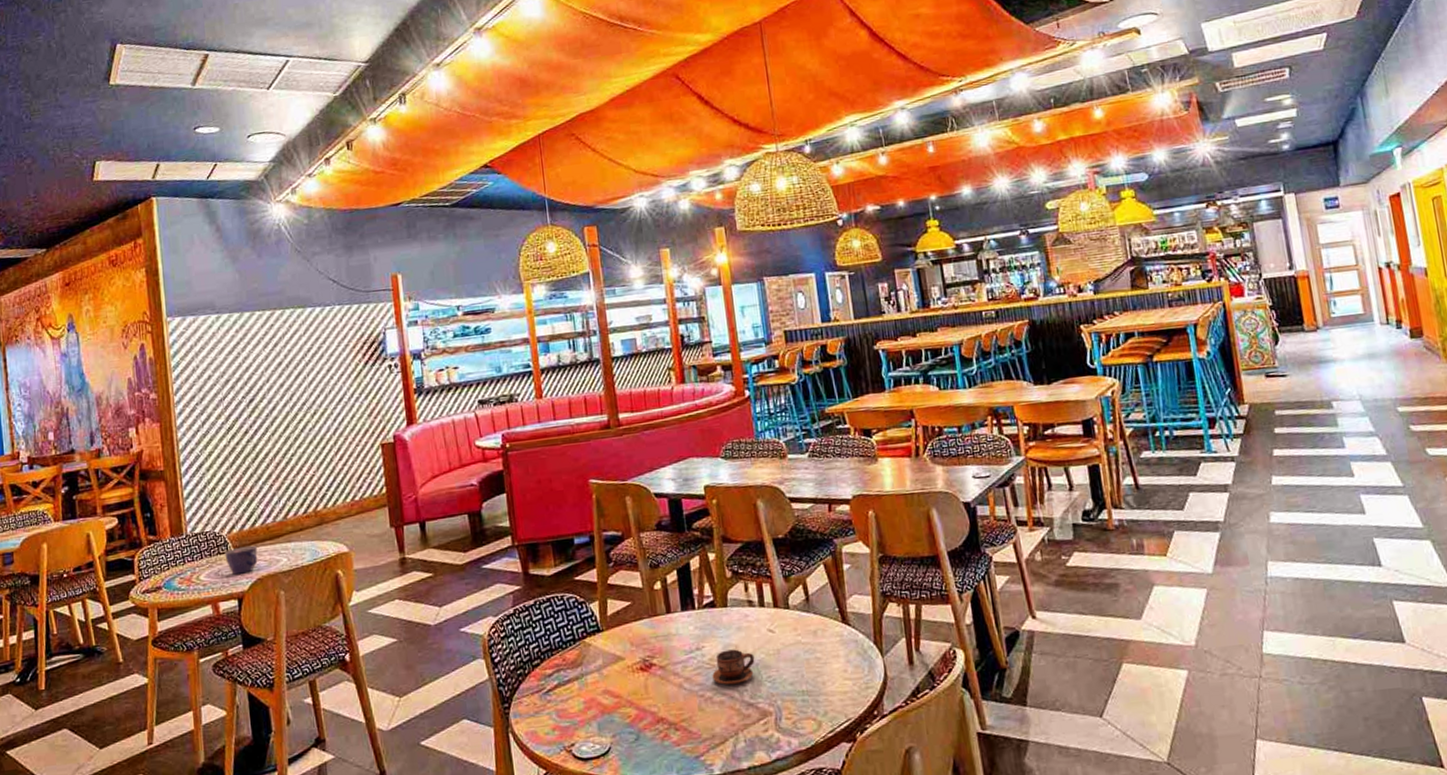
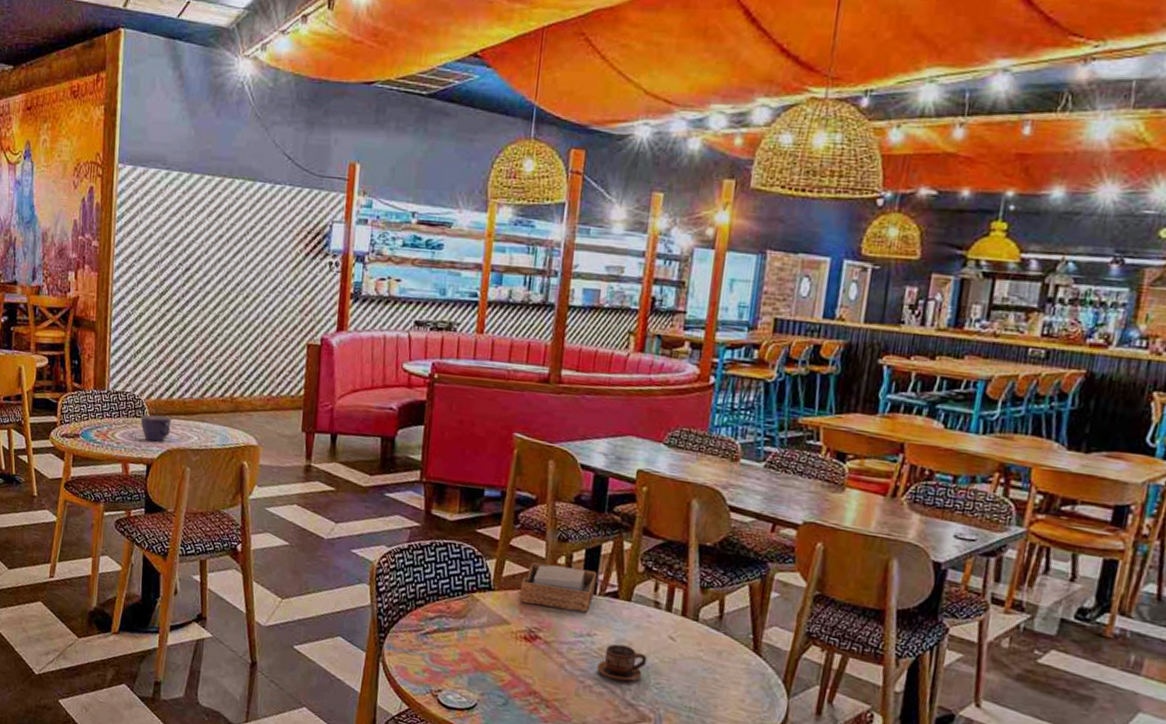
napkin holder: none [625,587,694,636] -> present [518,562,598,612]

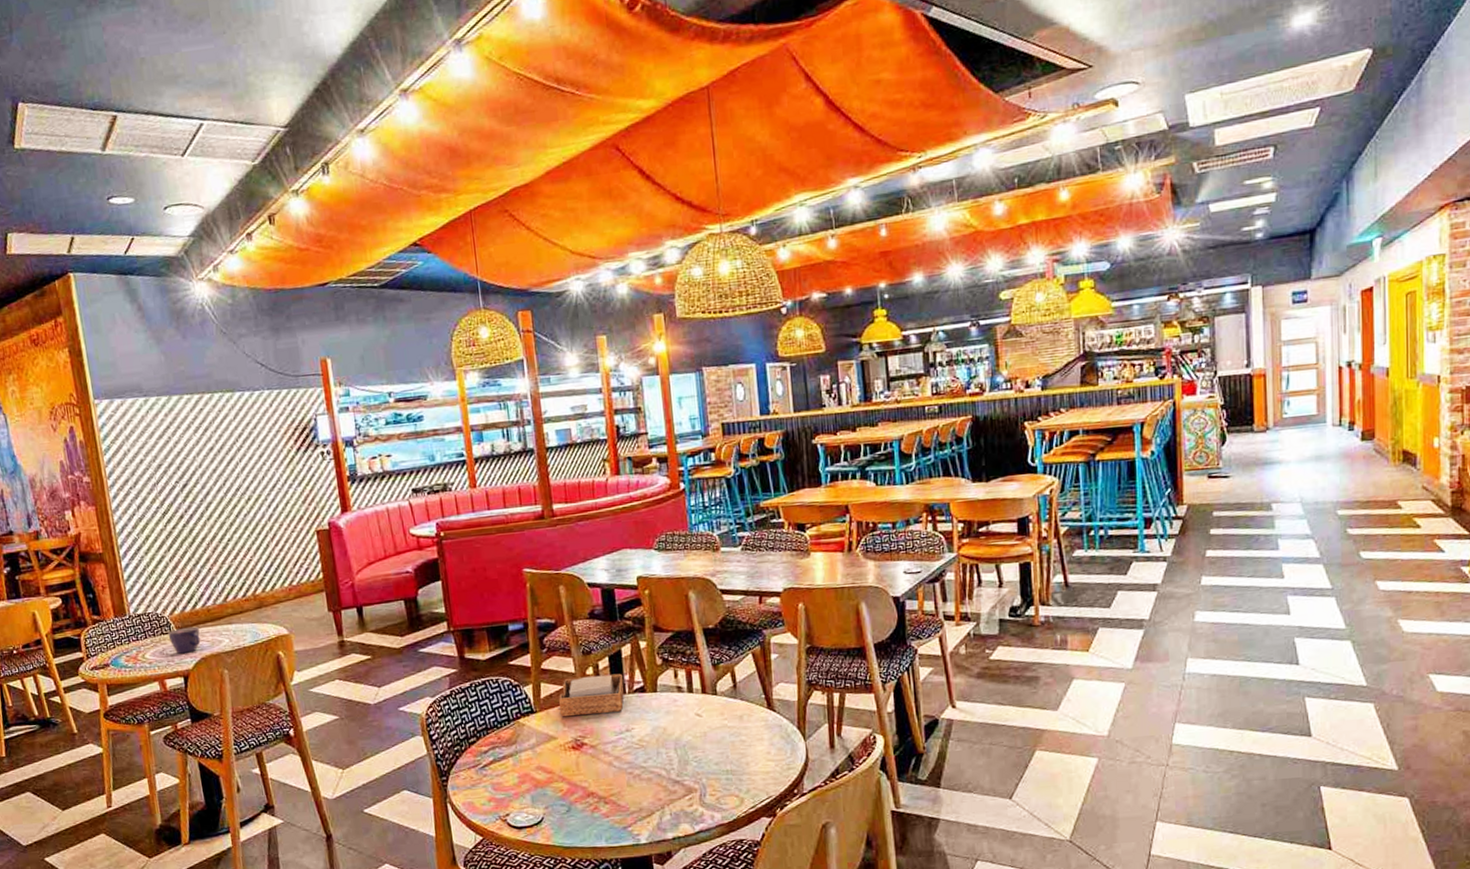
cup: present [597,644,648,683] -> none [641,731,682,764]

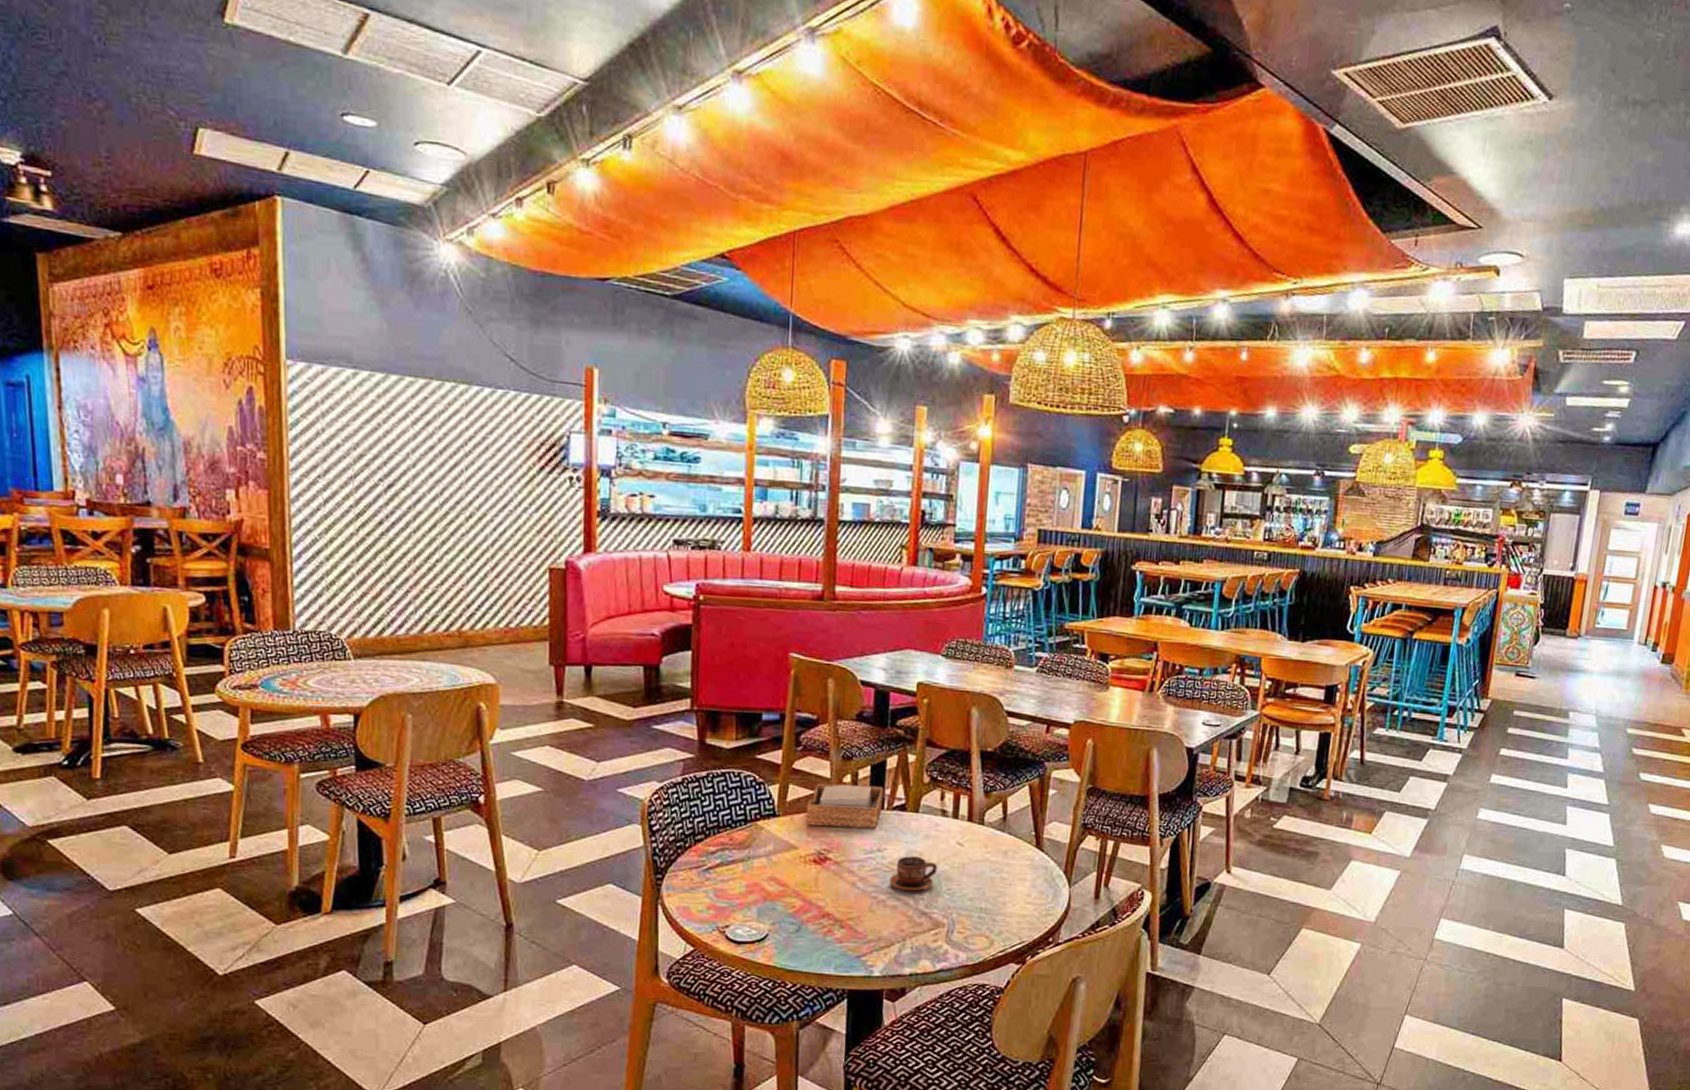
cup: present [168,626,201,654] -> none [341,656,383,687]
cup: none [641,731,682,764] -> present [889,856,938,892]

